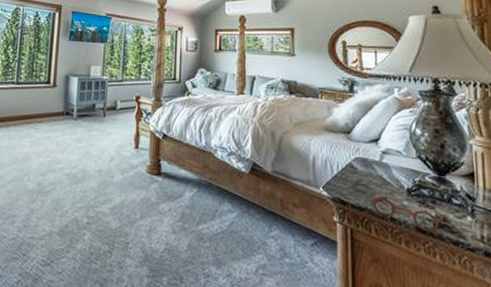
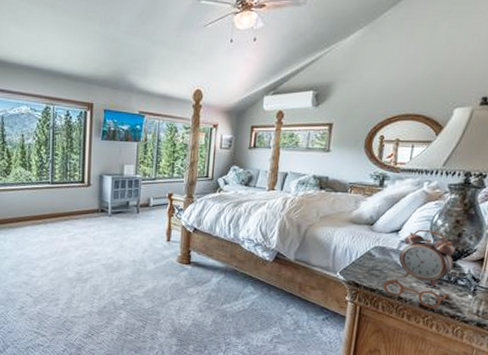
alarm clock: none [383,138,443,205] -> present [398,229,456,286]

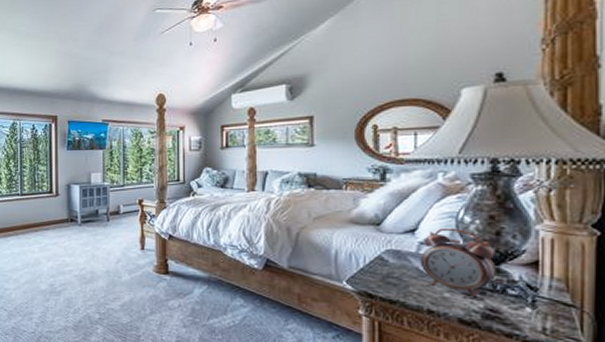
glasses: present [383,279,450,309] -> none [406,288,500,325]

